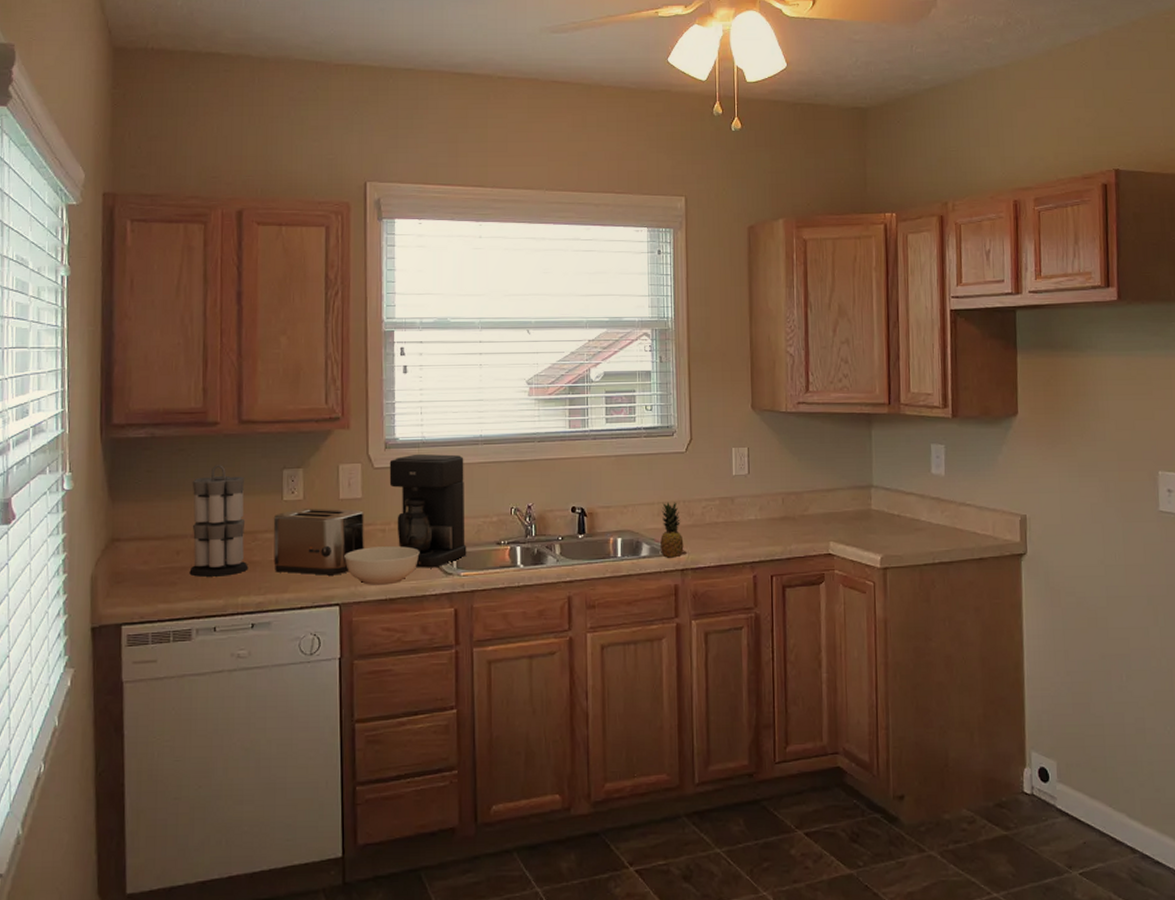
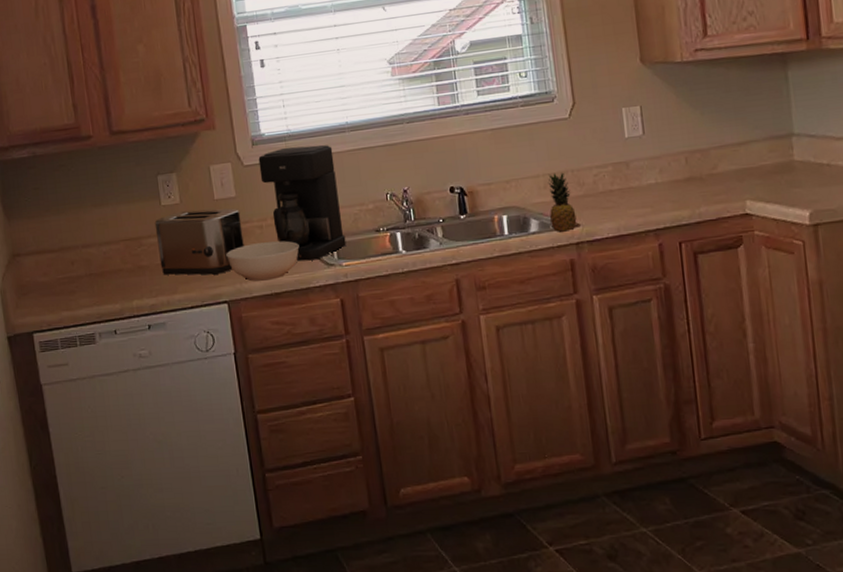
spice rack: present [189,465,249,577] -> none [75,176,138,284]

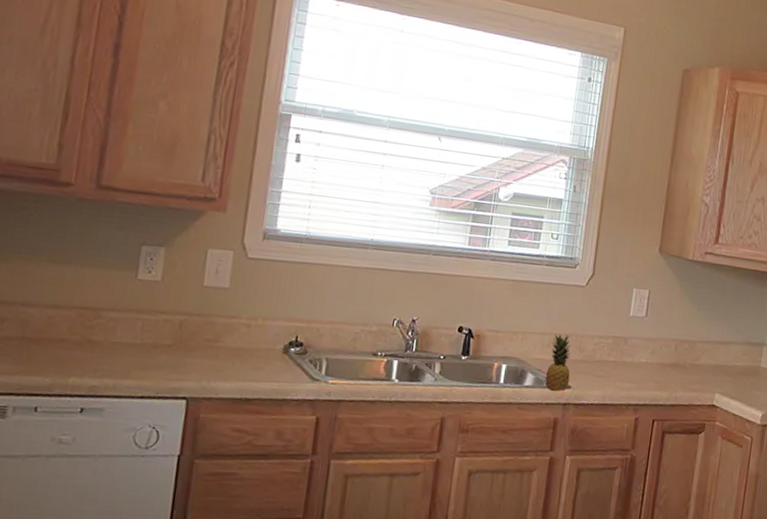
toaster: present [154,208,245,275] -> none [116,290,230,367]
bowl: present [225,240,300,282] -> none [198,341,287,384]
coffee maker: present [258,145,346,261] -> none [262,249,350,372]

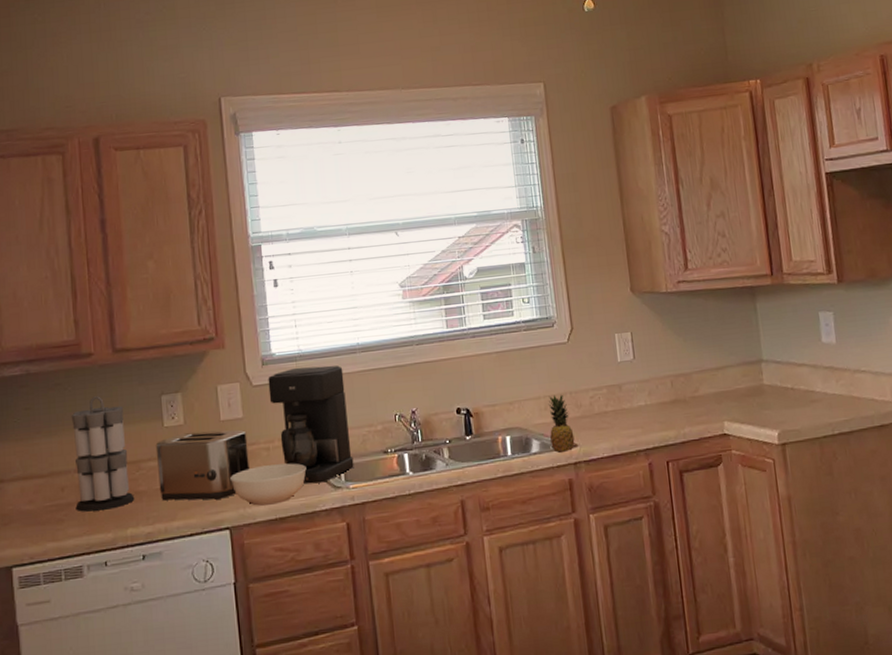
spice rack: none [13,230,96,353] -> present [71,396,135,512]
toaster: none [116,290,230,367] -> present [155,429,251,501]
bowl: none [198,341,287,384] -> present [229,463,307,506]
coffee maker: none [262,249,350,372] -> present [268,365,354,484]

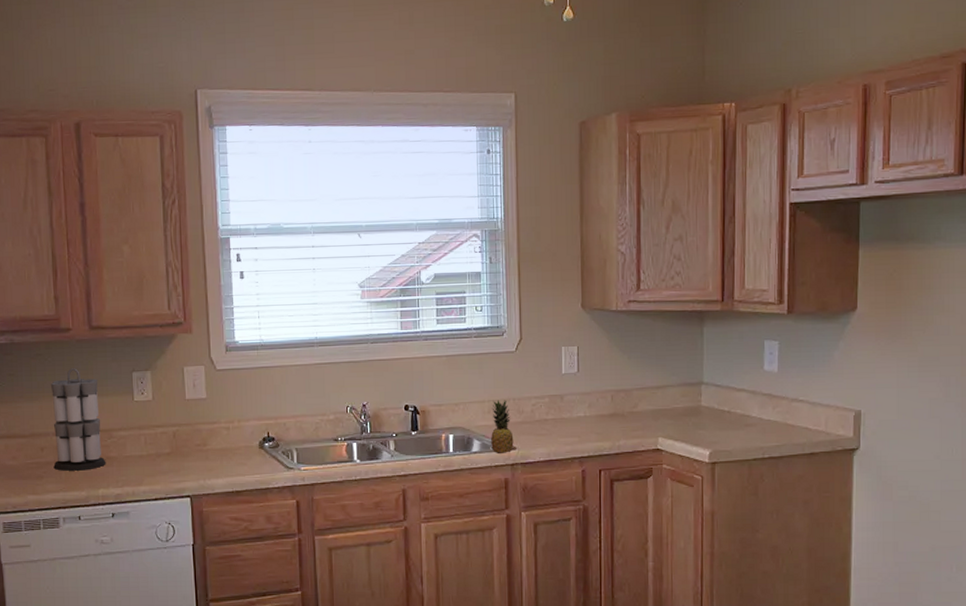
toaster: present [155,429,251,501] -> none [126,407,212,470]
bowl: present [229,463,307,506] -> none [191,443,263,479]
coffee maker: present [268,365,354,484] -> none [230,356,306,463]

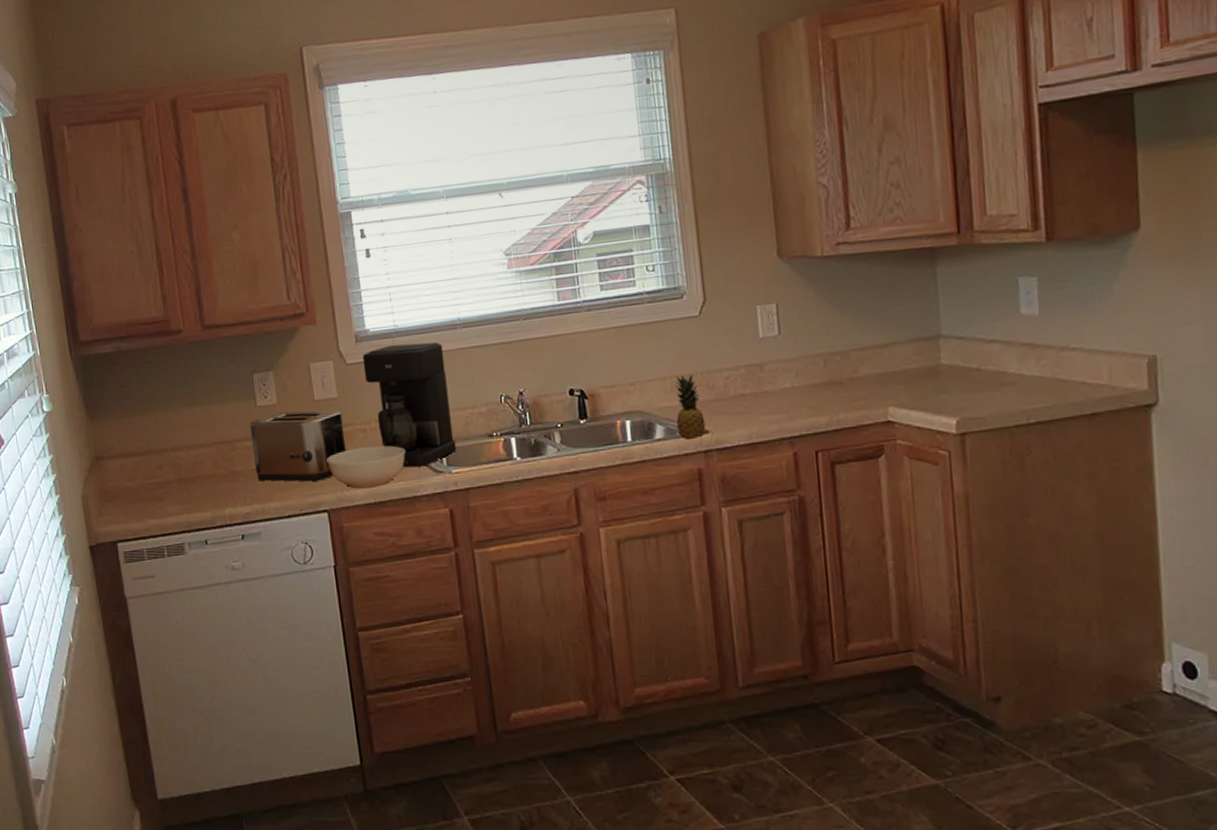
spice rack: present [50,368,106,471] -> none [164,374,231,490]
toaster: none [126,407,212,470] -> present [249,409,347,482]
bowl: none [191,443,263,479] -> present [325,445,406,489]
coffee maker: none [230,356,306,463] -> present [362,342,457,468]

